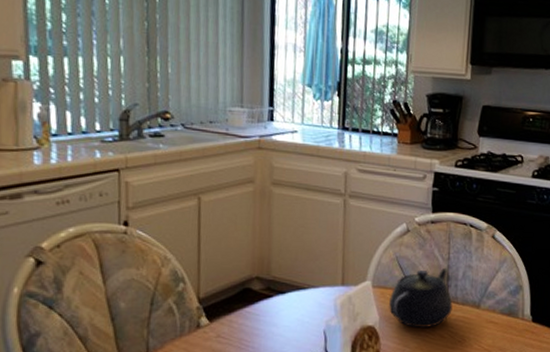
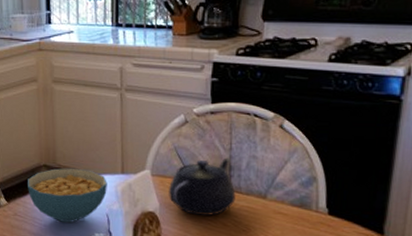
cereal bowl: none [235,280,326,342] -> present [28,168,107,222]

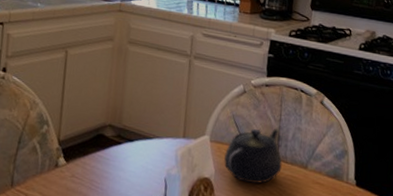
cereal bowl: present [28,168,107,222] -> none [89,129,169,187]

